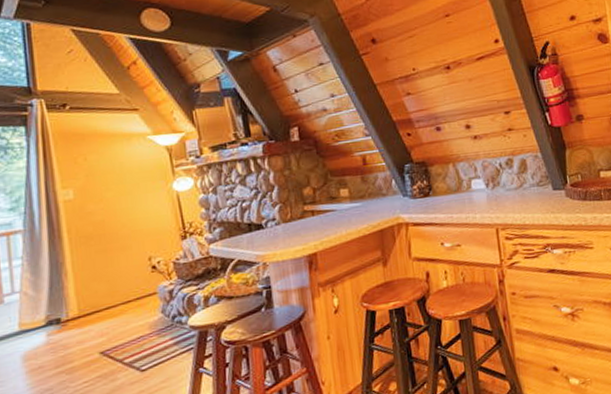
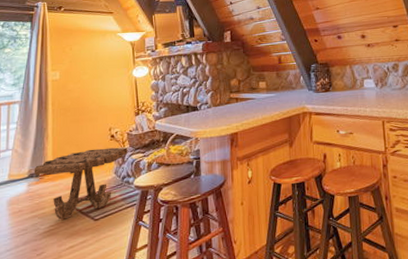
side table: none [52,280,177,374] -> present [34,147,128,220]

